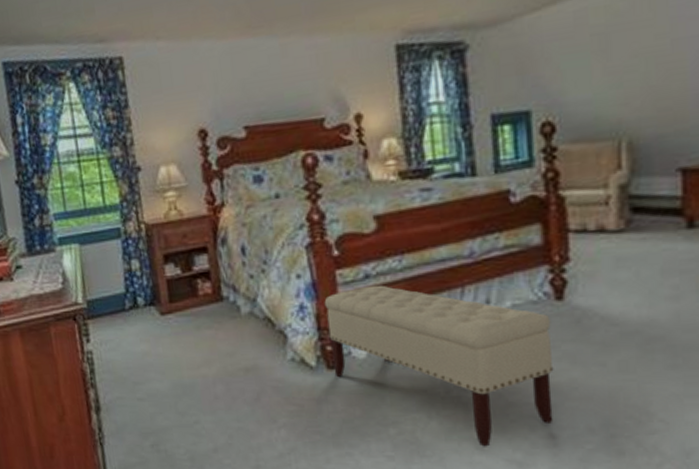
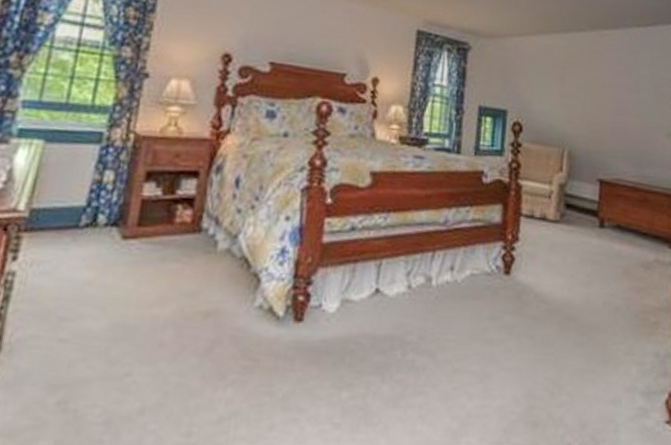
bench: present [324,285,554,447] -> none [300,238,498,415]

